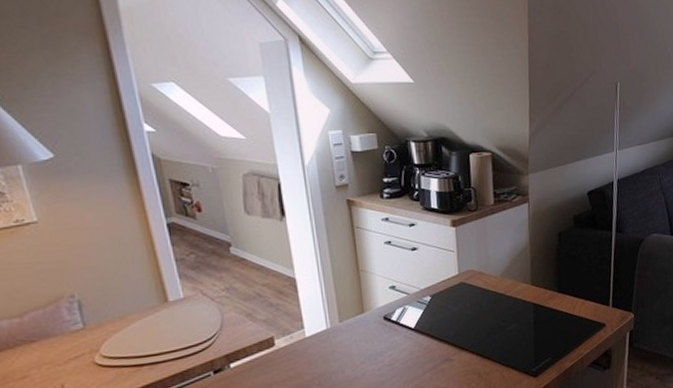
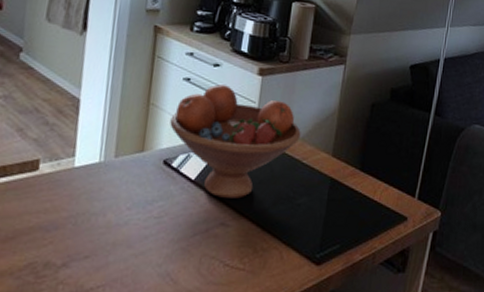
fruit bowl: none [381,241,500,339] -> present [170,84,301,199]

